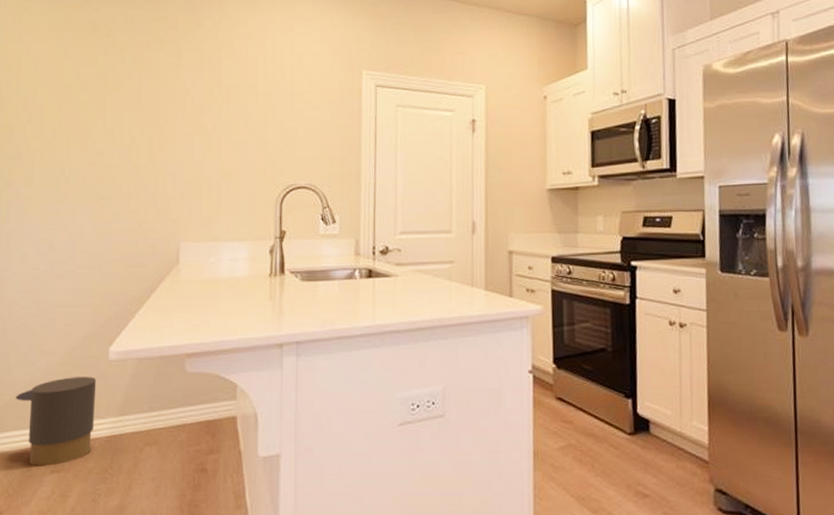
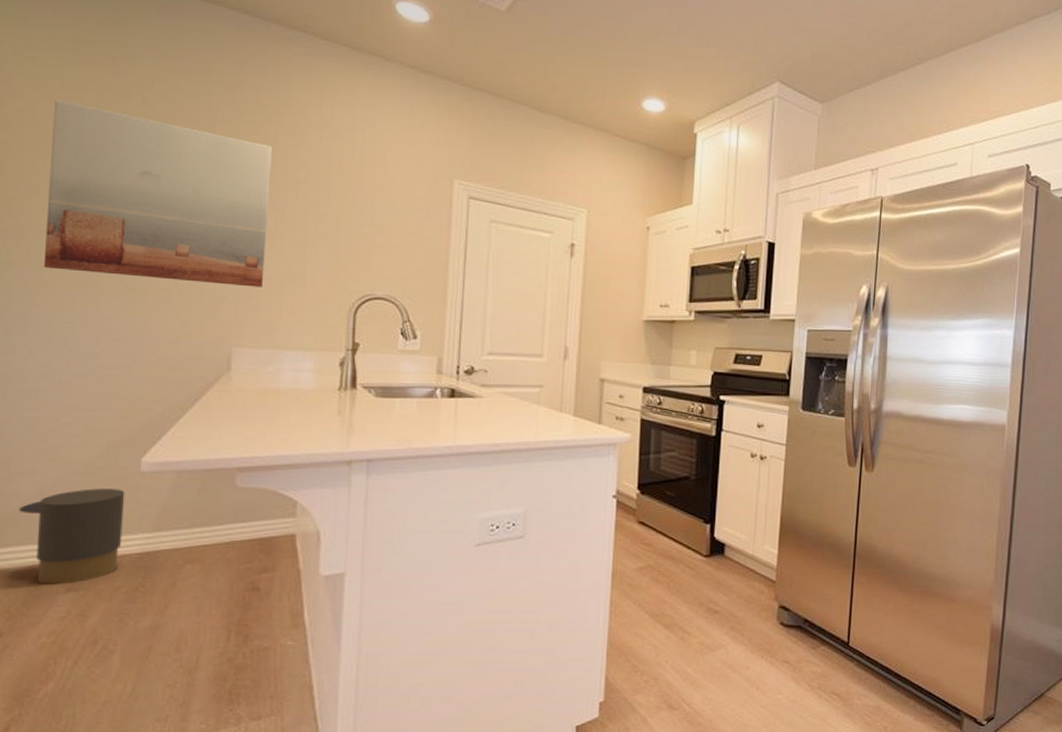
wall art: none [34,40,209,186] -> present [43,99,273,287]

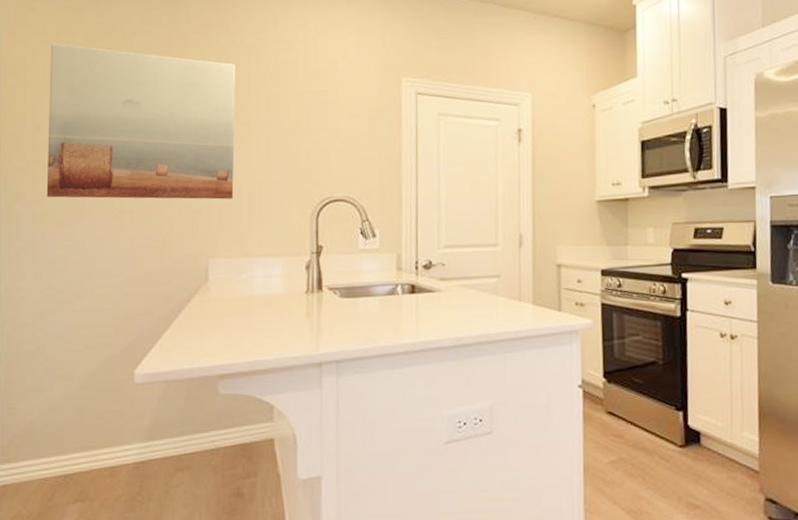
trash can: present [18,488,125,585] -> none [32,401,122,496]

